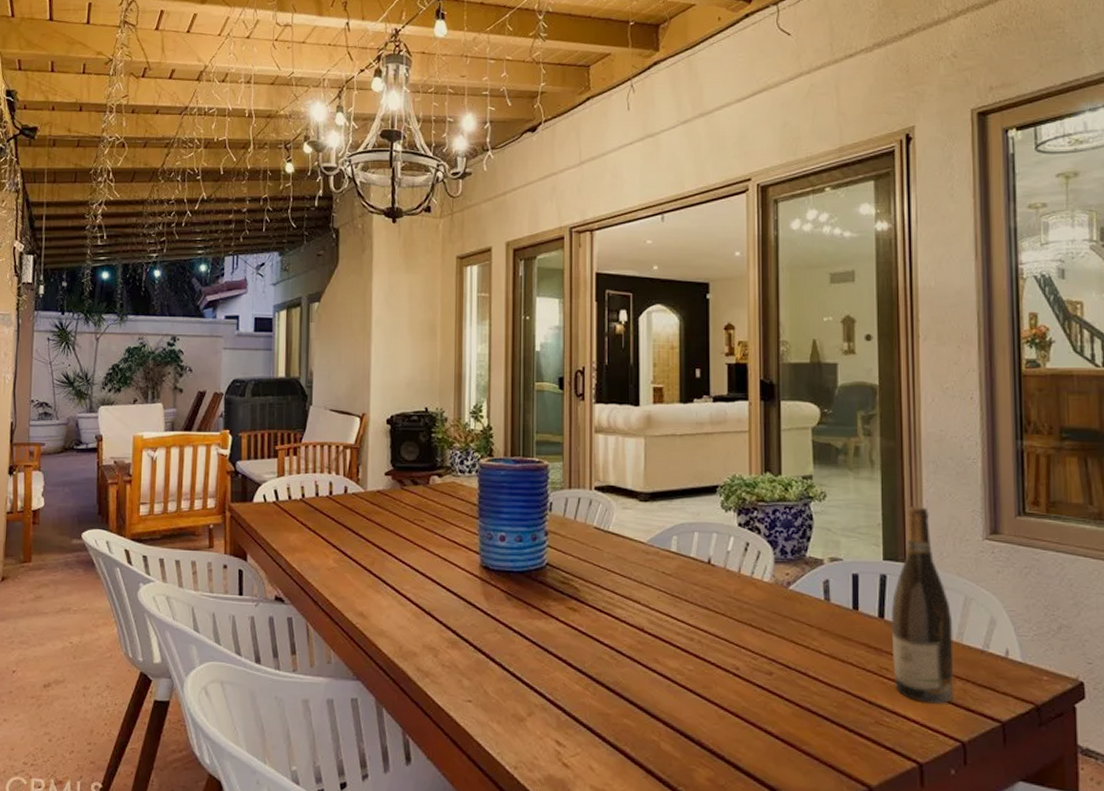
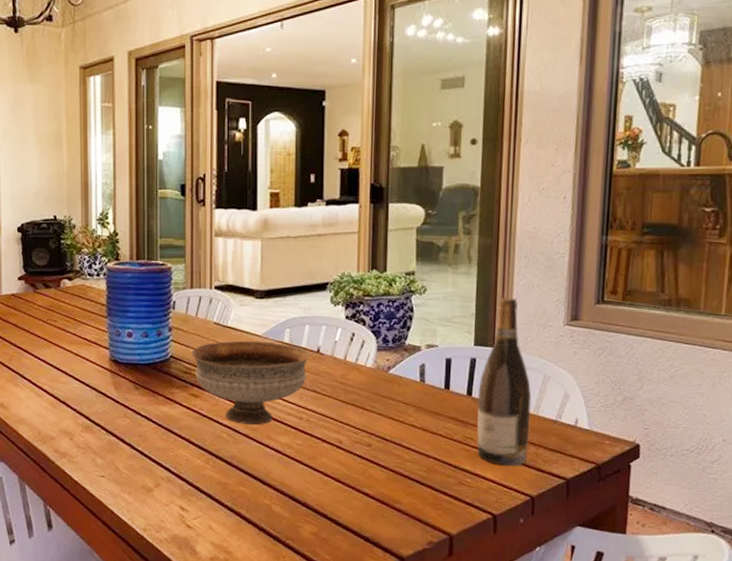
bowl: none [568,548,700,646] -> present [191,341,310,426]

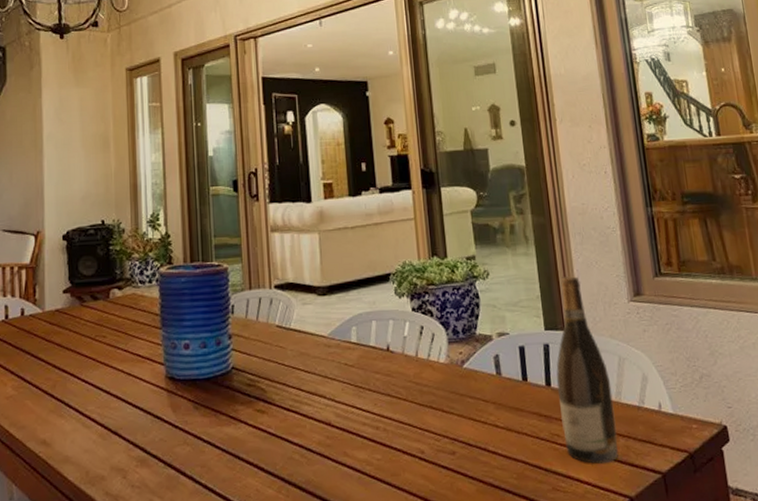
bowl: present [191,341,310,426] -> none [253,342,380,442]

